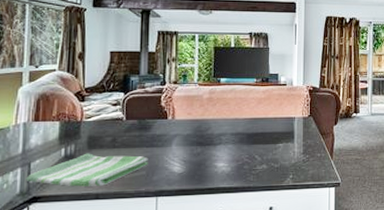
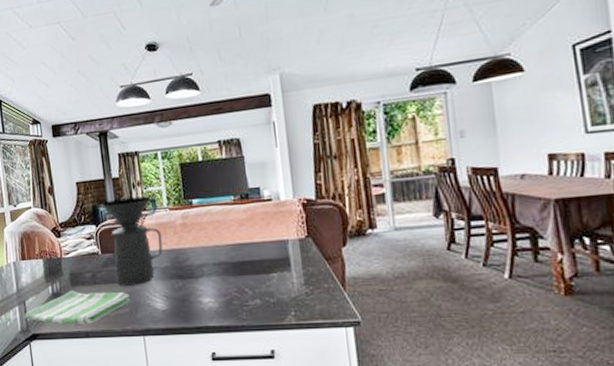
coffee maker: none [133,71,189,150] -> present [101,196,163,286]

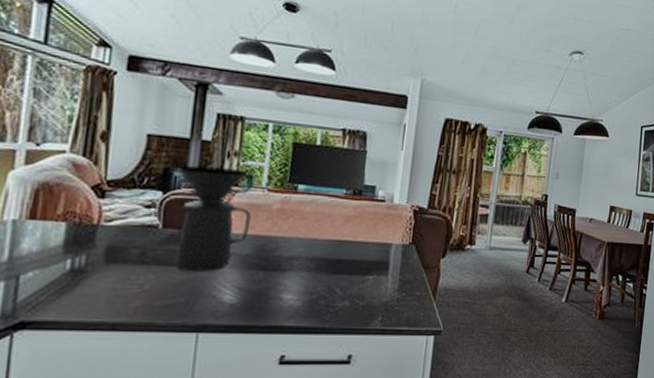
dish towel: present [24,290,130,325] -> none [11,268,190,313]

